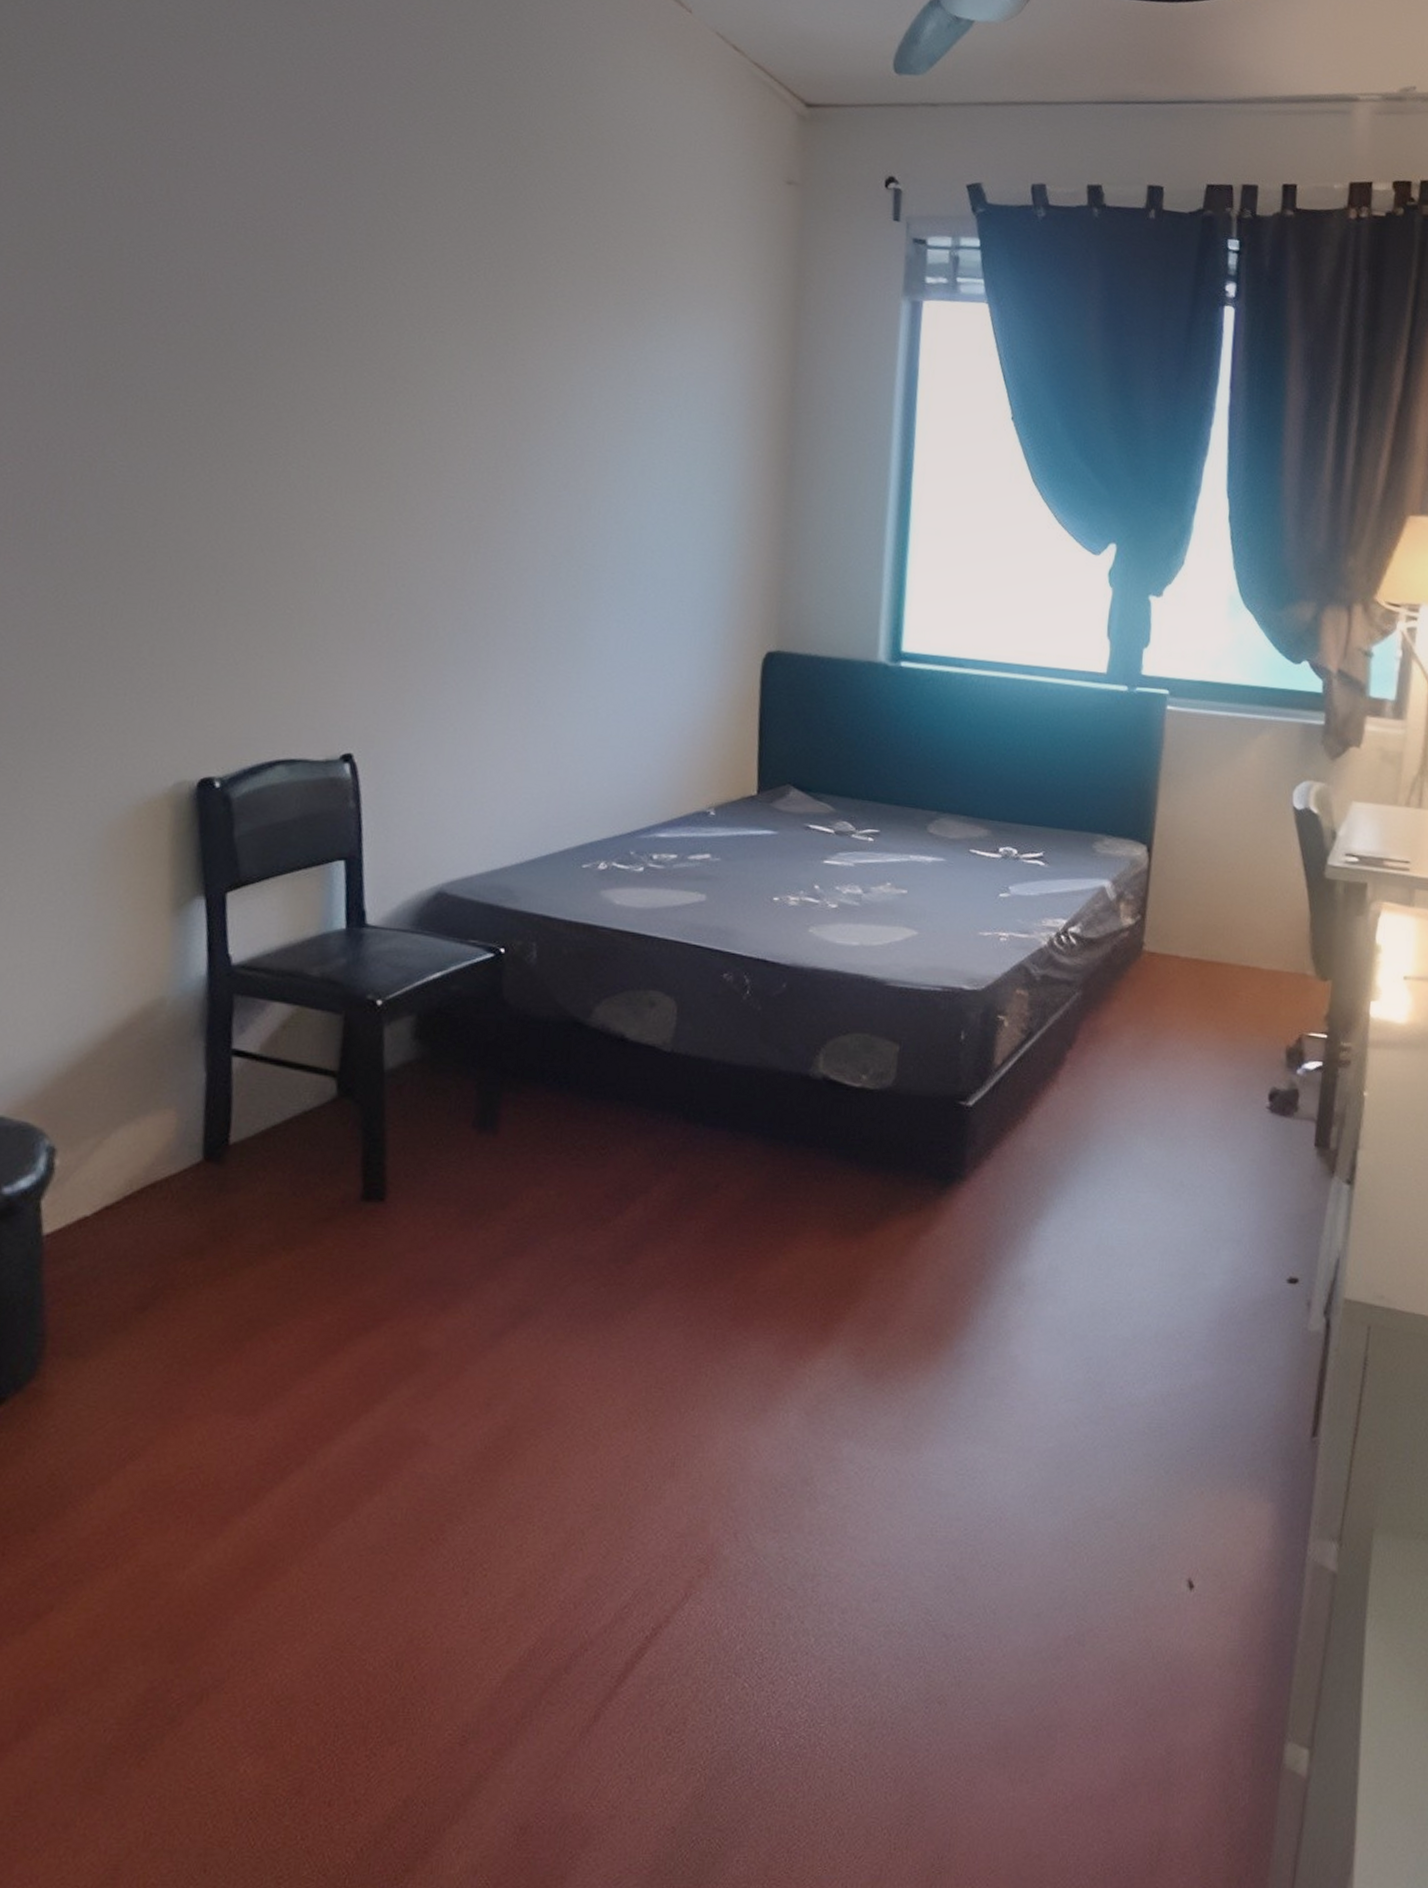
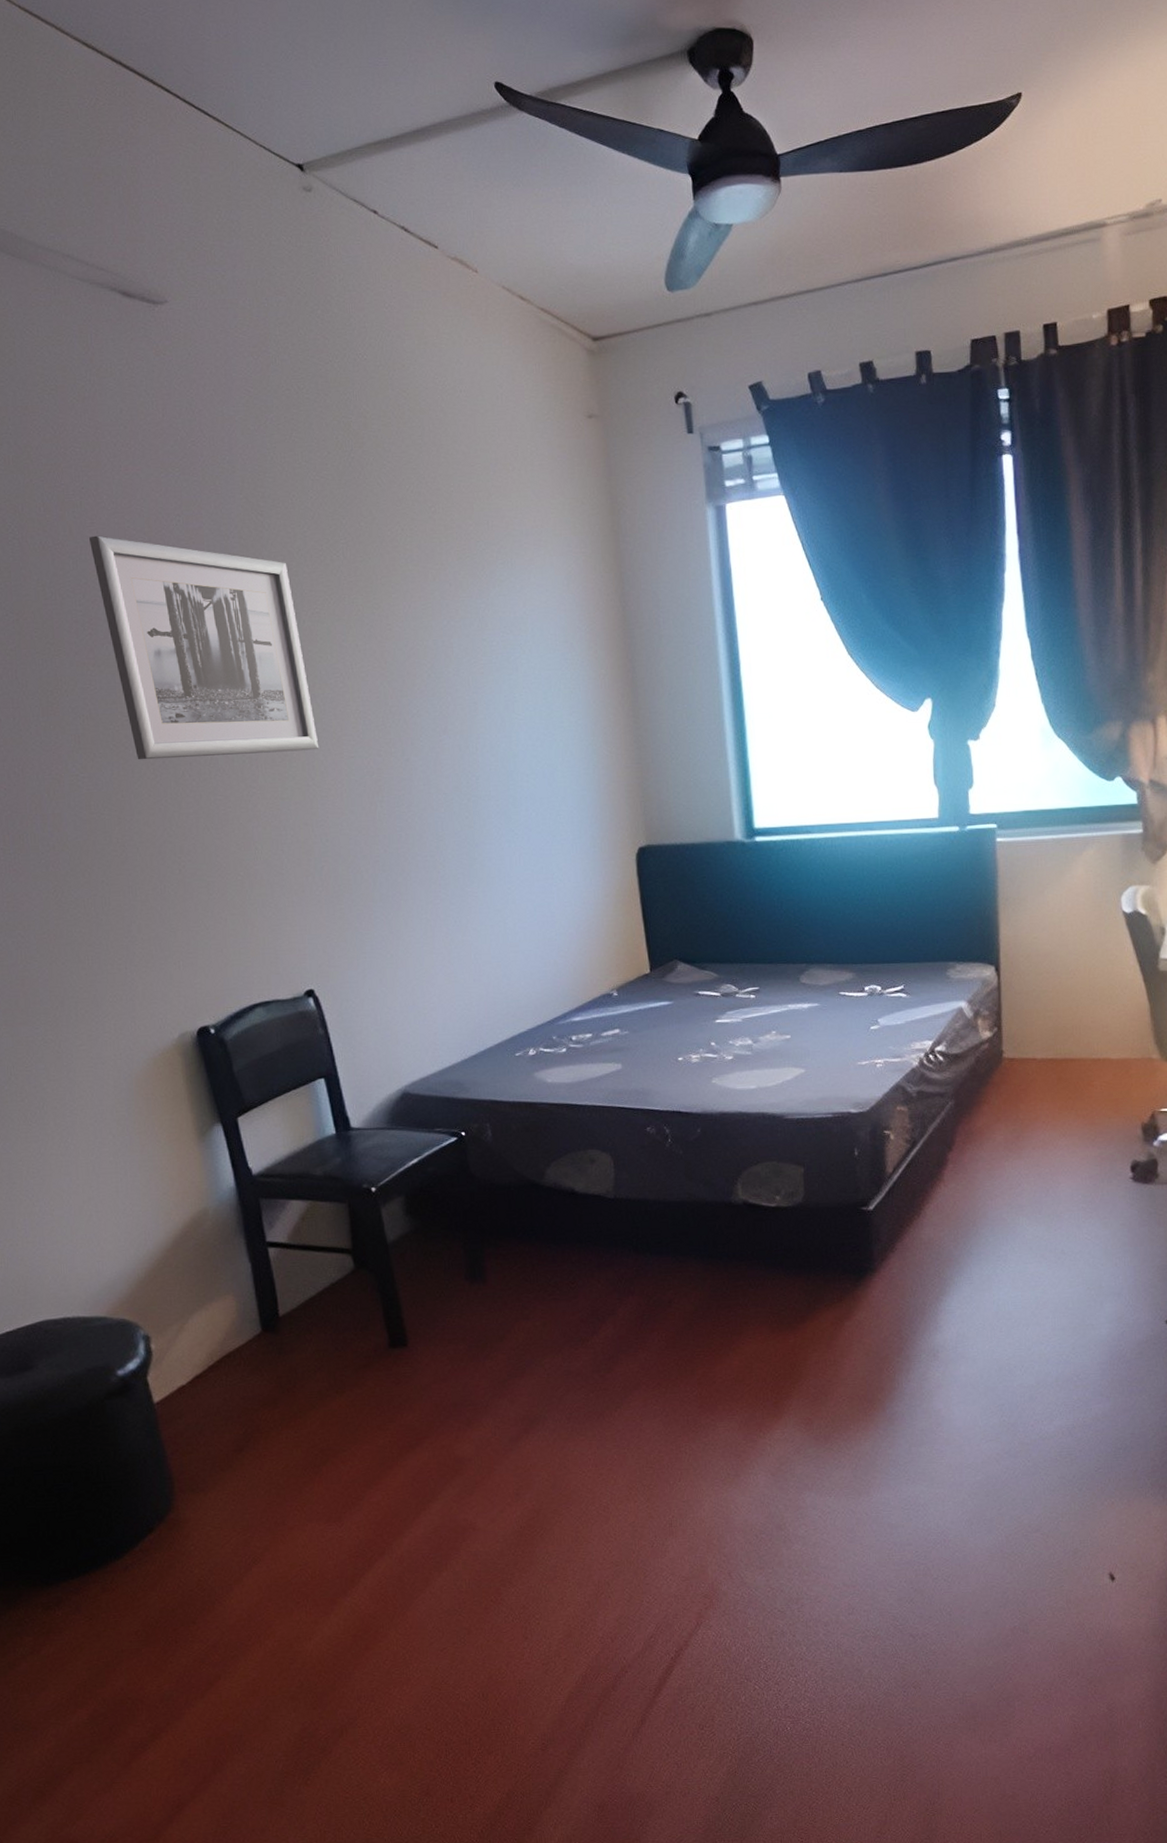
wall art: none [188,201,417,482] -> present [89,535,320,760]

